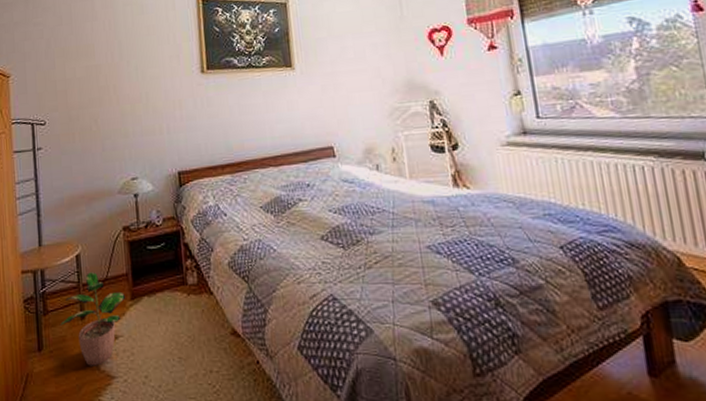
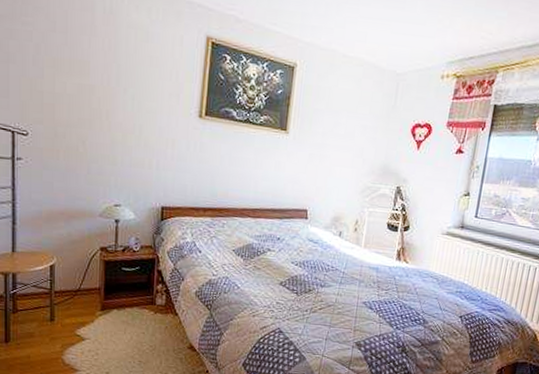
potted plant: present [59,272,126,366] -> none [28,282,96,360]

